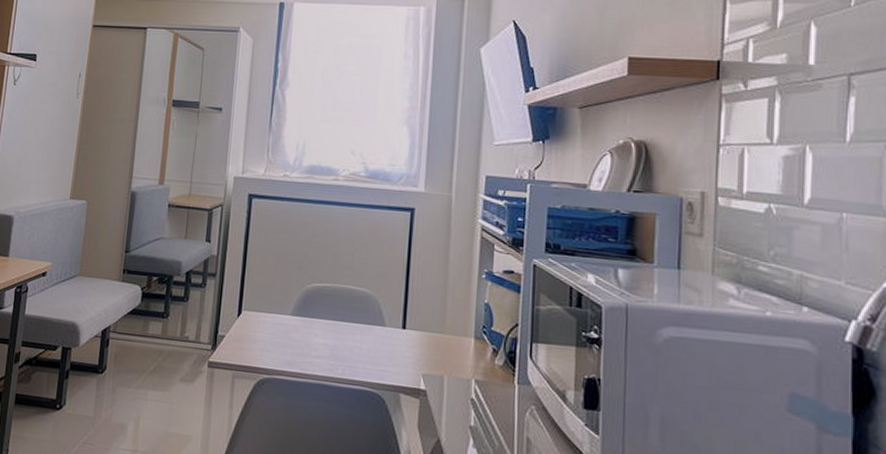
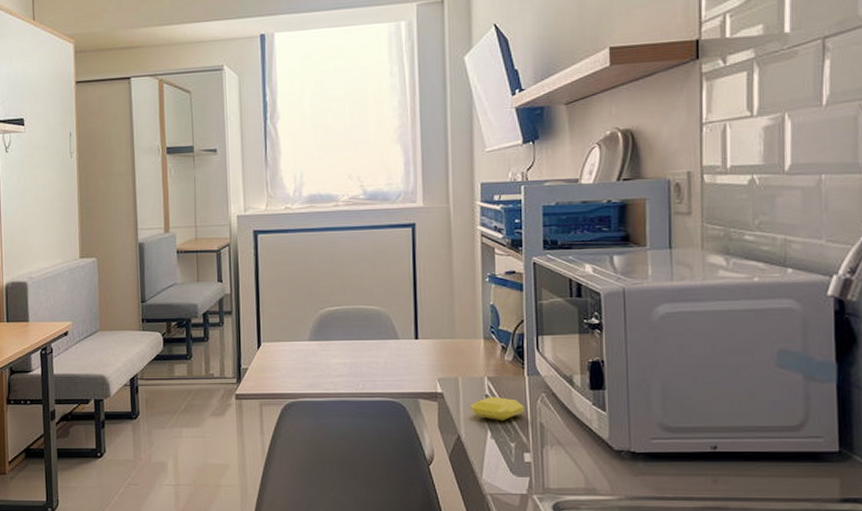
soap bar: none [452,400,512,431] -> present [469,396,525,421]

